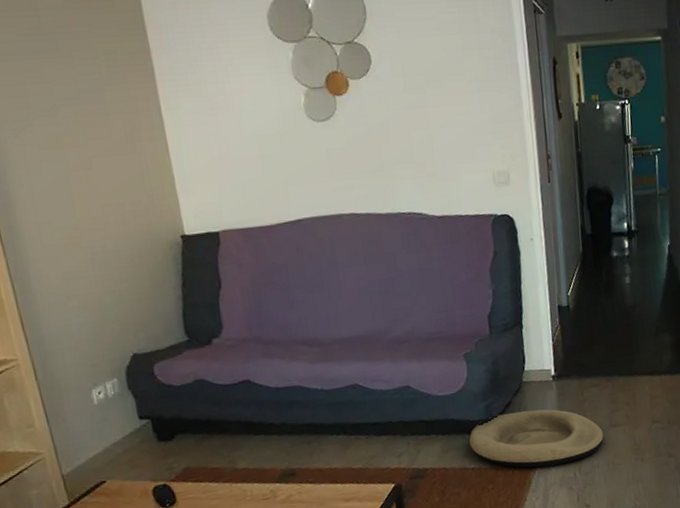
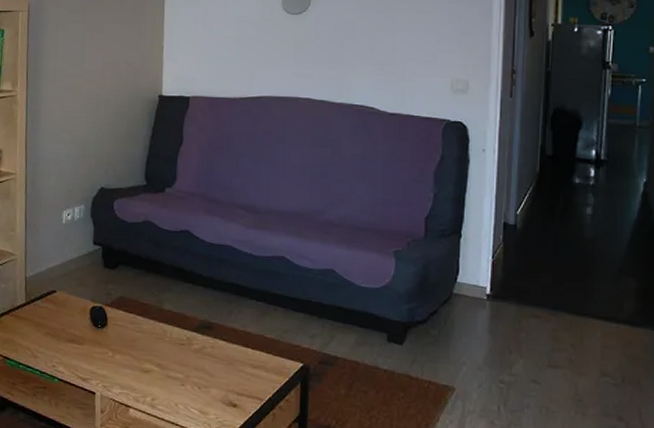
dog bed: present [469,409,604,468] -> none [386,321,540,394]

